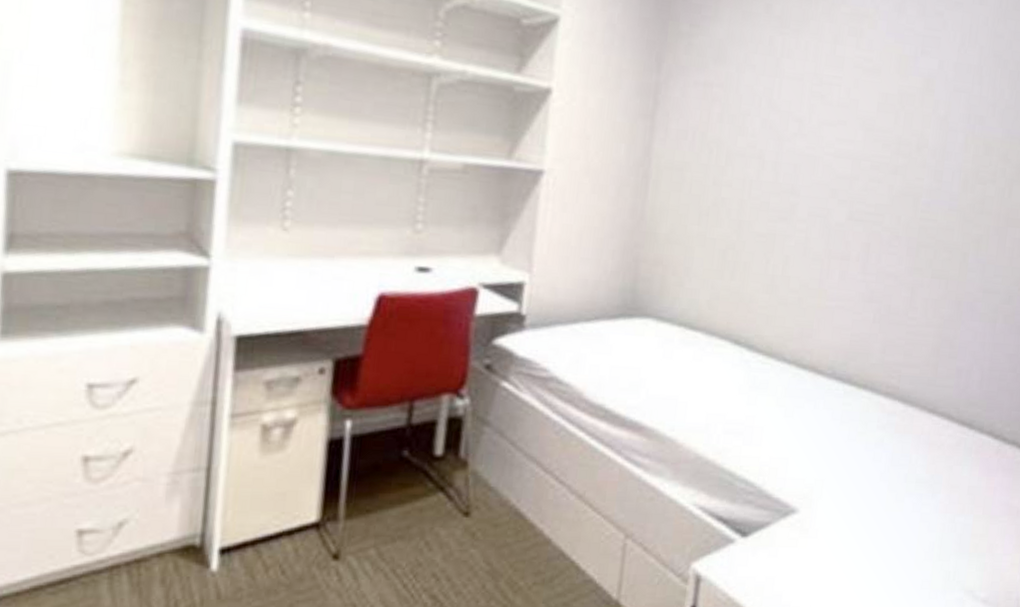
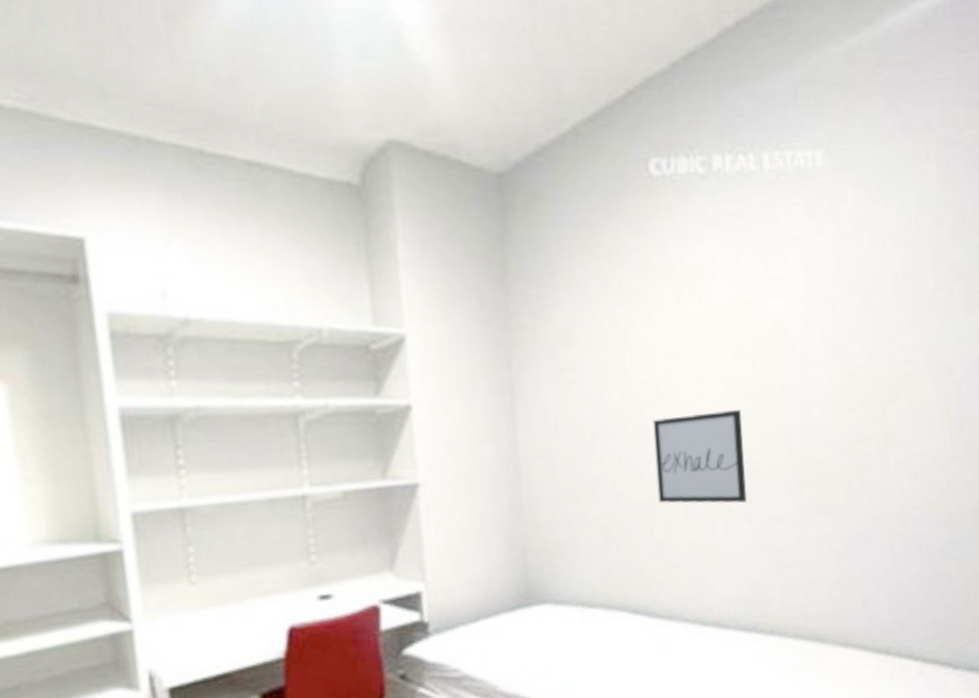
wall art: none [779,153,877,254] -> present [652,410,747,504]

